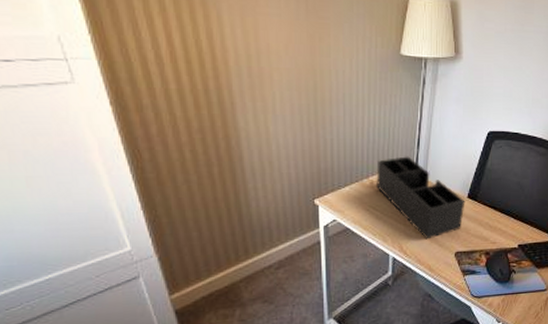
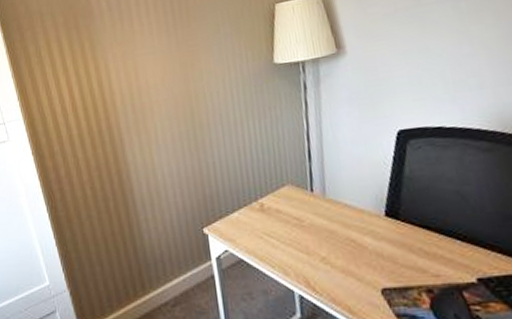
desk organizer: present [376,156,465,240] -> none [265,171,385,272]

